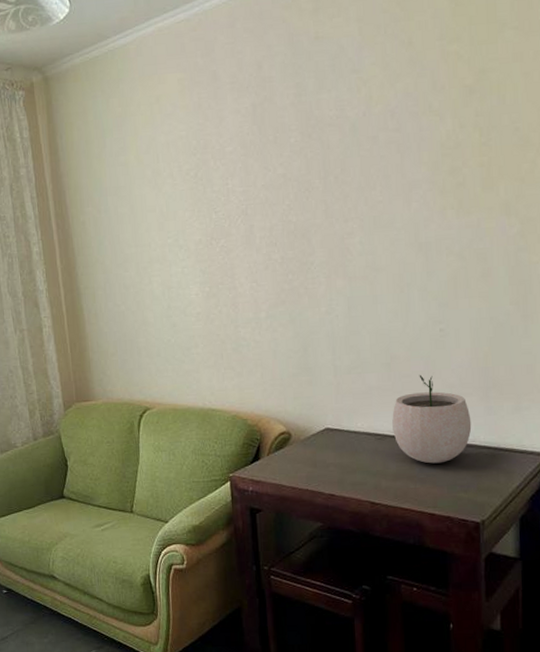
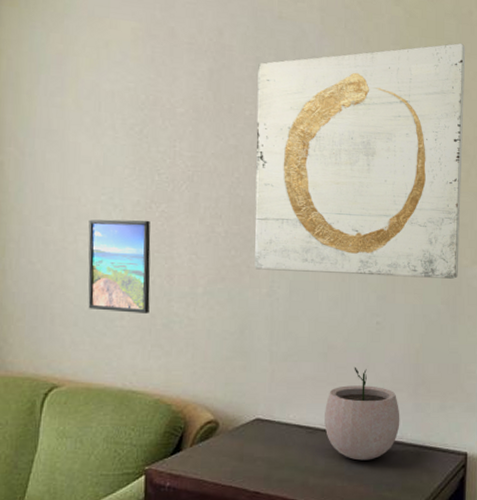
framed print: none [160,256,220,341] -> present [88,219,151,313]
wall art: none [299,22,528,290] -> present [255,43,466,279]

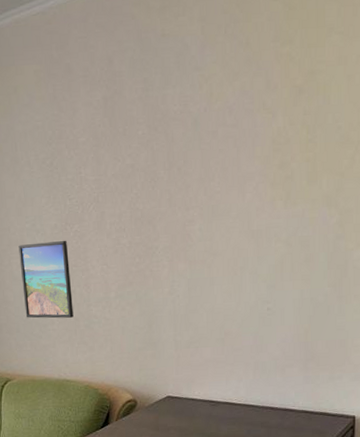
wall art: present [255,43,466,279] -> none [146,28,348,272]
plant pot: present [324,366,400,461] -> none [225,348,292,426]

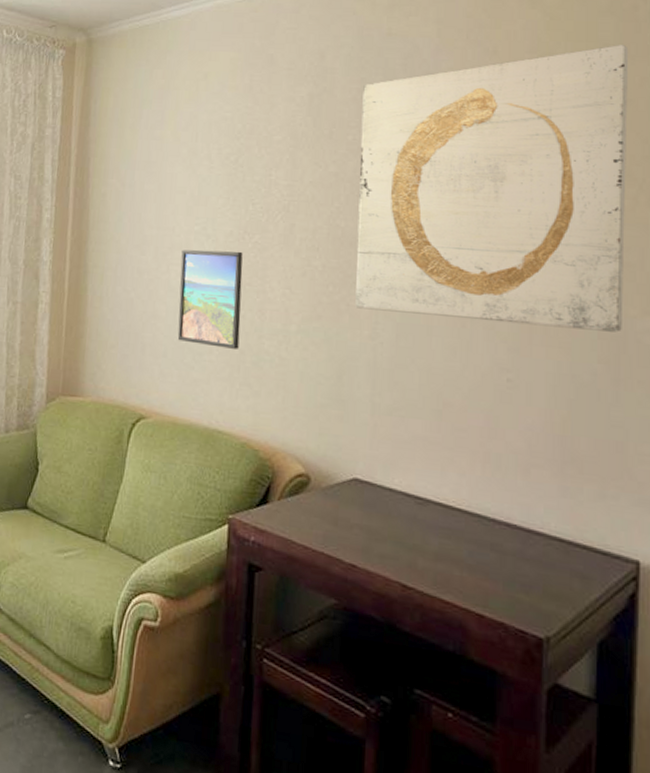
wall art: none [146,28,348,272] -> present [355,45,629,332]

